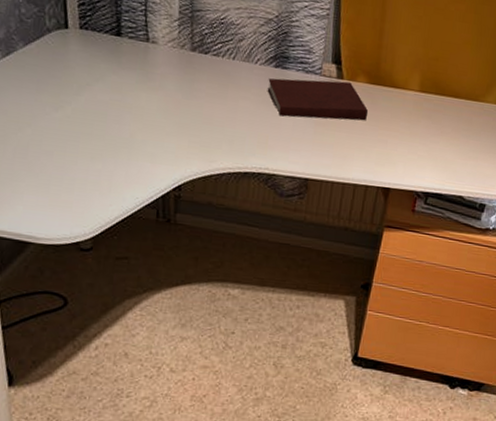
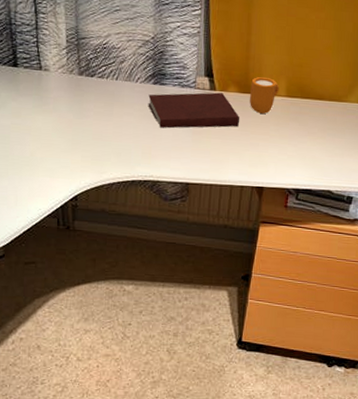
mug: none [380,68,413,109] -> present [250,76,280,114]

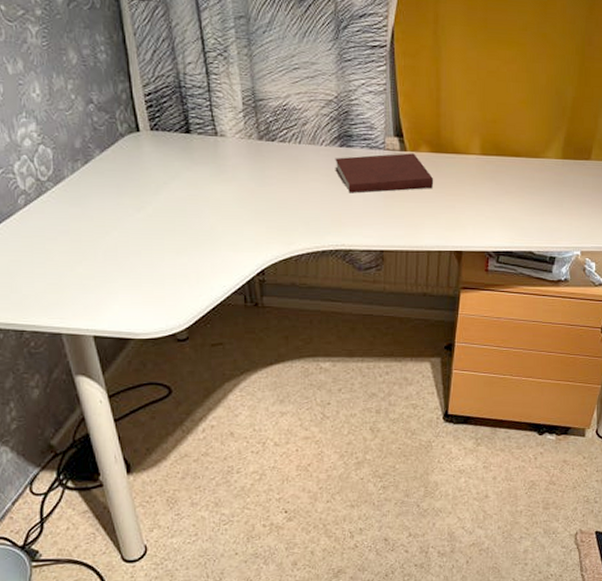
mug: present [250,76,280,114] -> none [443,134,474,174]

